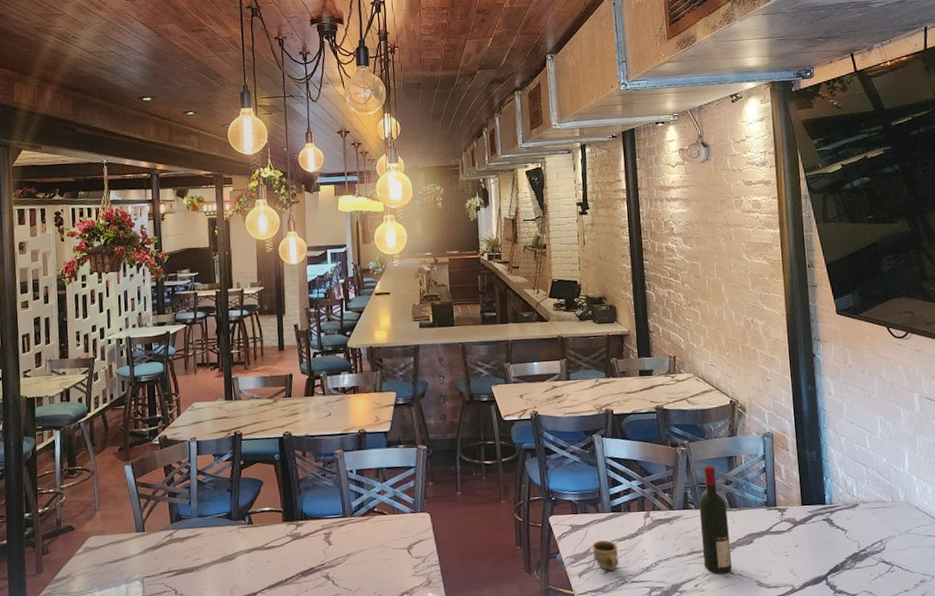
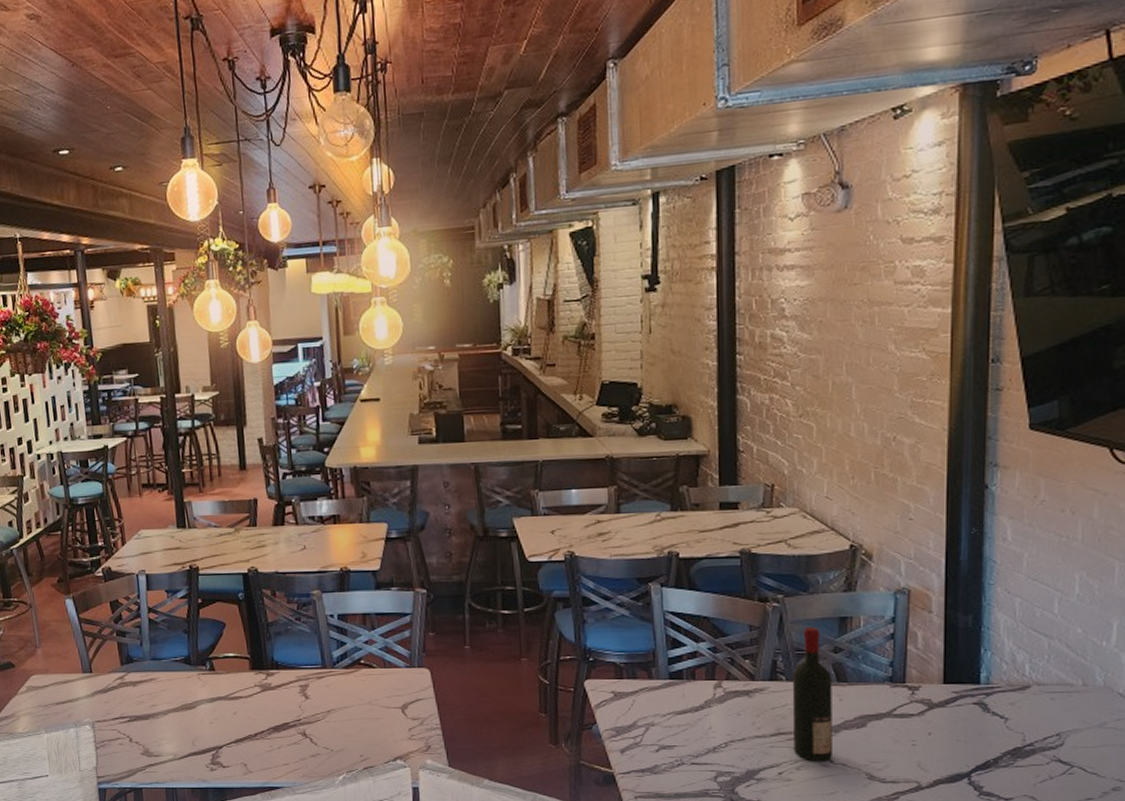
cup: present [592,540,619,571] -> none [640,712,676,748]

